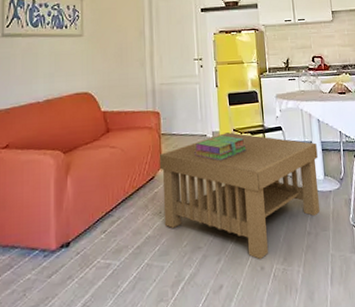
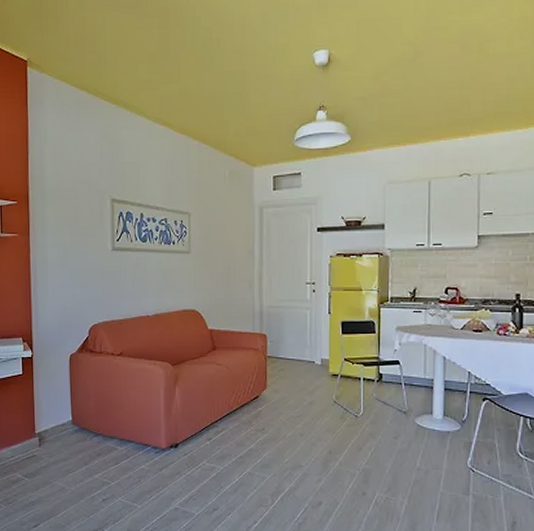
coffee table: present [159,132,320,259] -> none [264,361,439,485]
stack of books: present [194,135,247,161] -> none [301,364,358,389]

